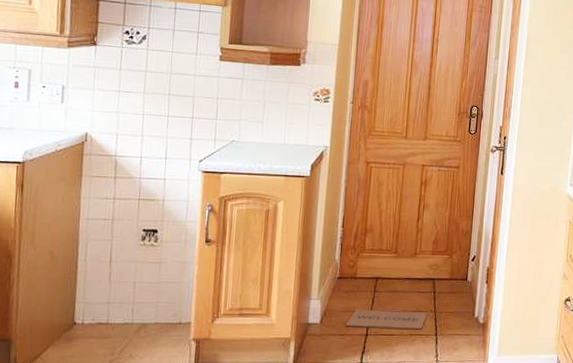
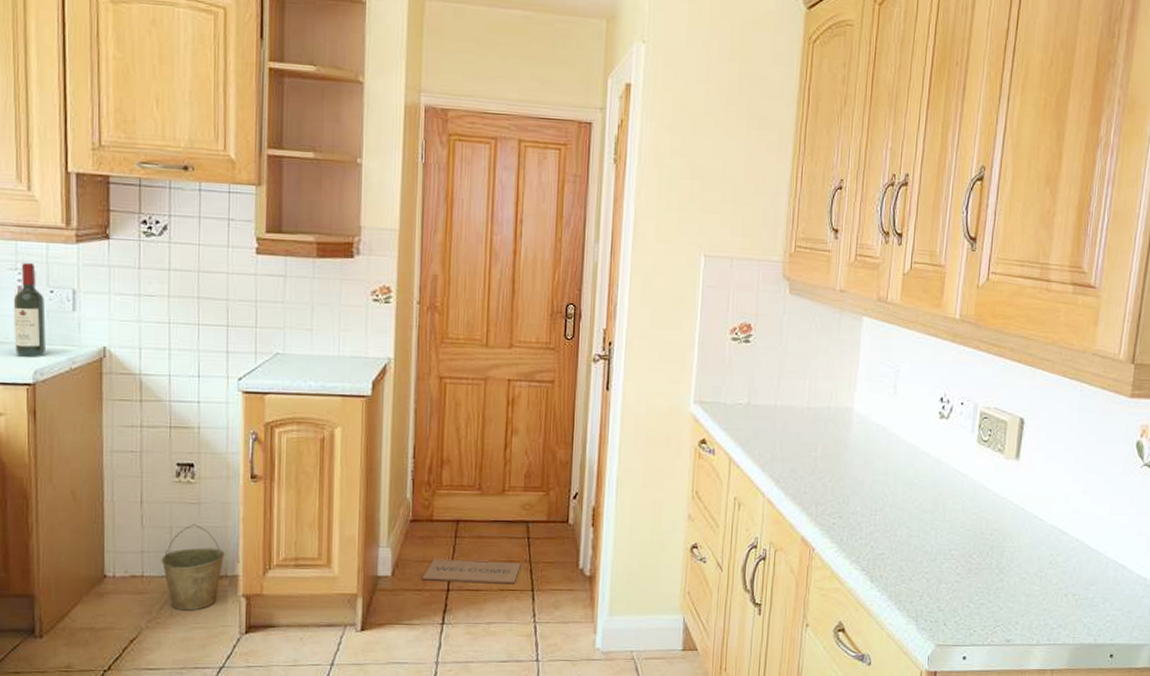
wine bottle: none [8,63,38,140] -> present [13,263,47,357]
bucket: none [124,280,181,353] -> present [161,524,226,611]

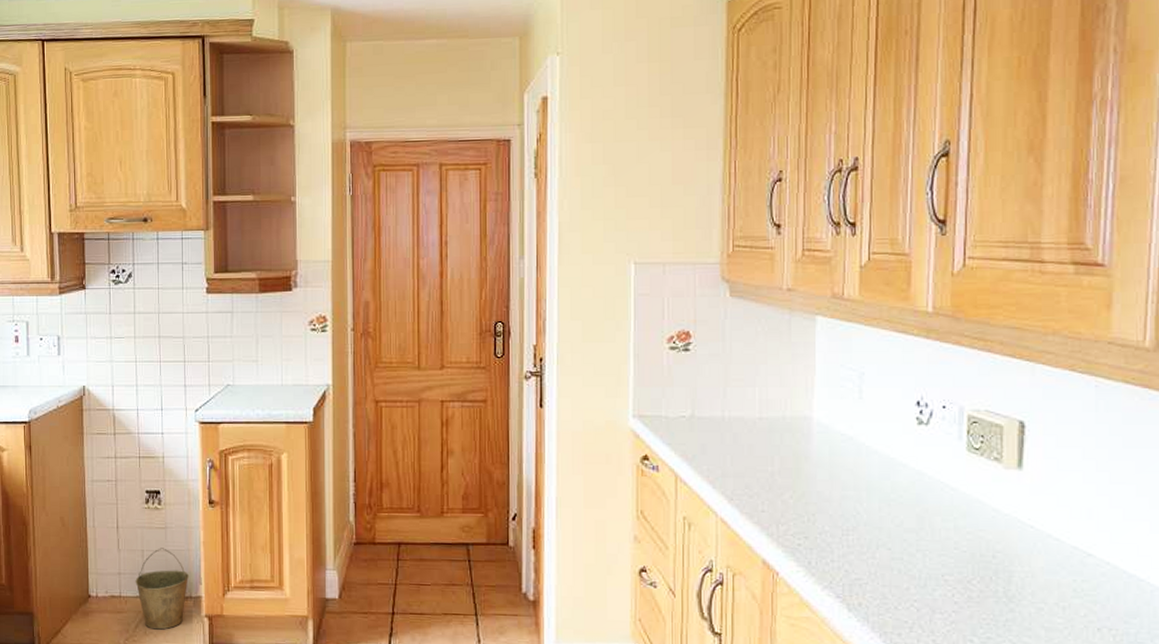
wine bottle: present [13,263,47,357] -> none [11,315,39,398]
doormat: present [422,558,521,584] -> none [367,581,463,608]

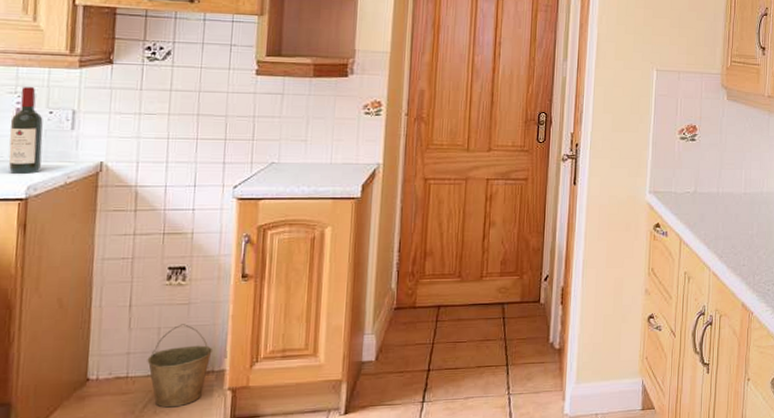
wine bottle: none [11,315,39,398] -> present [8,87,44,174]

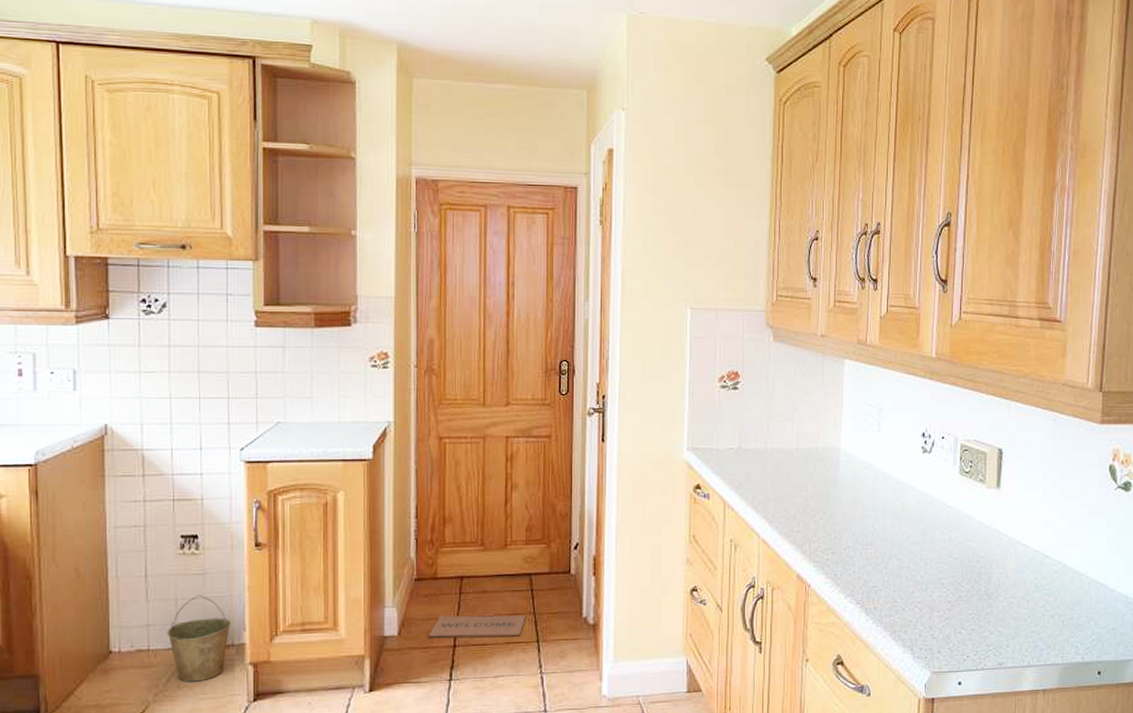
wine bottle: present [8,87,44,174] -> none [13,346,48,438]
doormat: none [404,340,497,363] -> present [428,614,525,638]

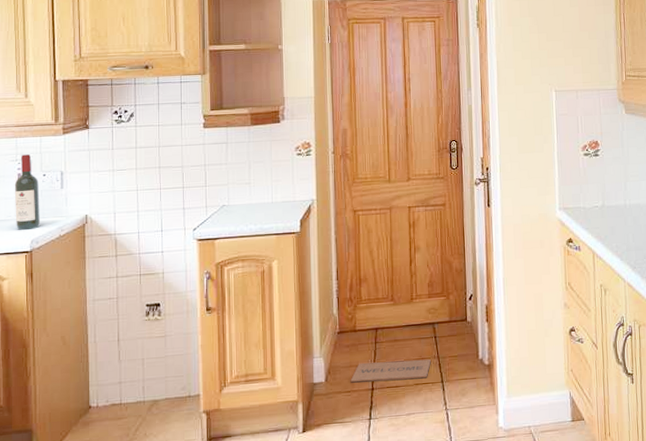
wine bottle: none [13,346,48,438] -> present [14,154,41,230]
bucket: present [167,595,232,682] -> none [136,354,188,431]

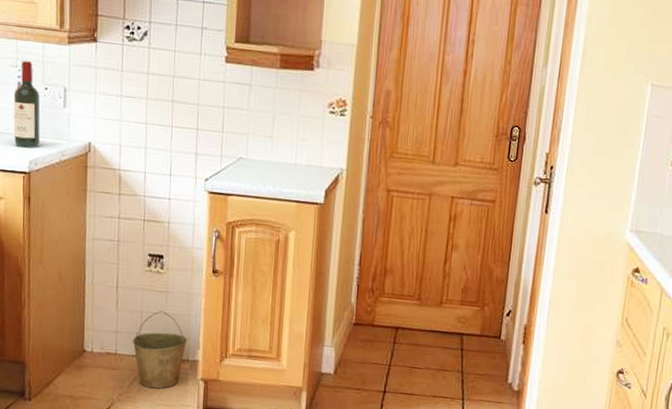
bucket: none [136,354,188,431] -> present [132,311,188,389]
doormat: present [350,358,431,383] -> none [361,361,453,392]

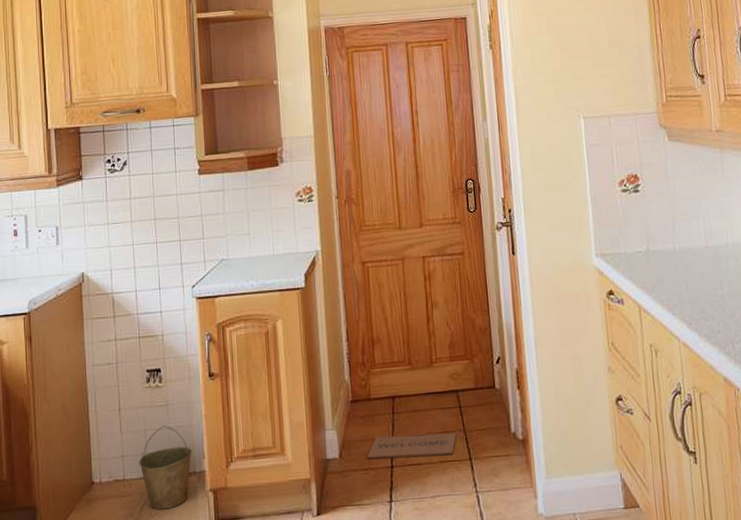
wine bottle: present [13,61,41,149] -> none [10,209,38,290]
doormat: none [361,361,453,392] -> present [367,432,456,460]

